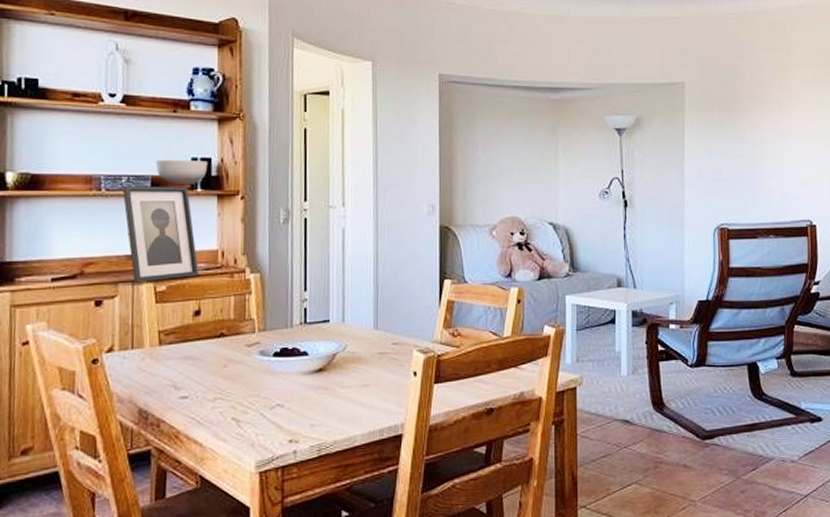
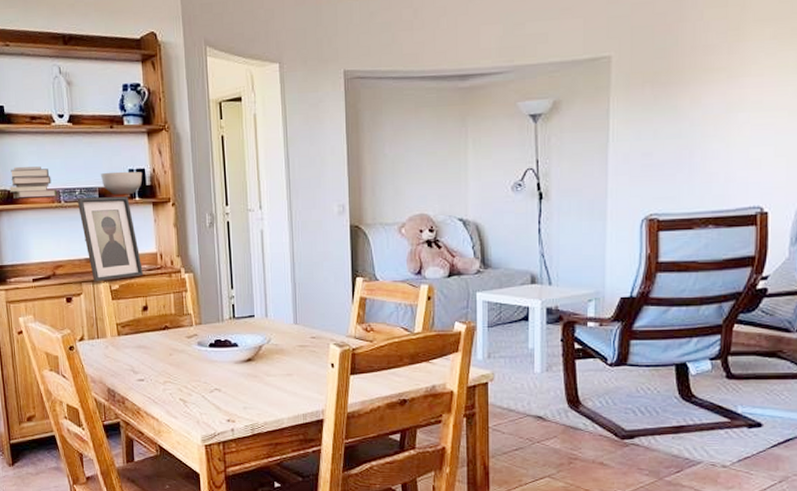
books: none [33,147,97,185] -> present [9,166,57,199]

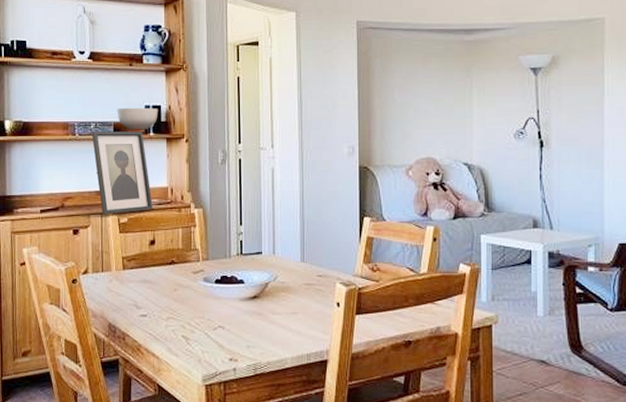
books: present [9,166,57,199] -> none [25,99,72,131]

